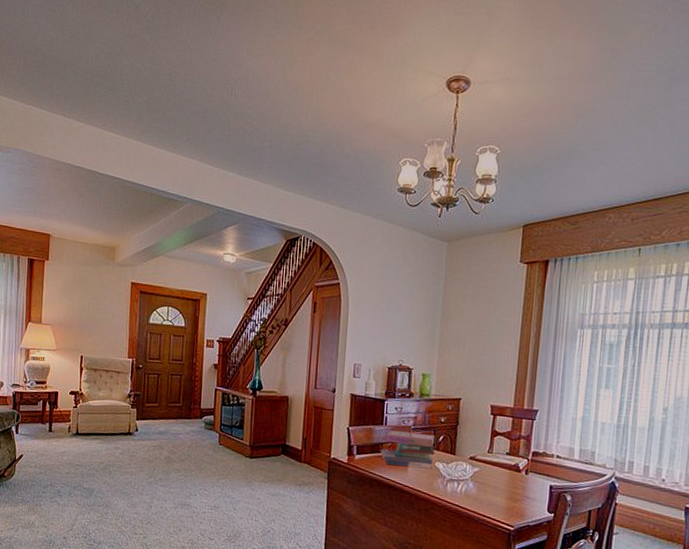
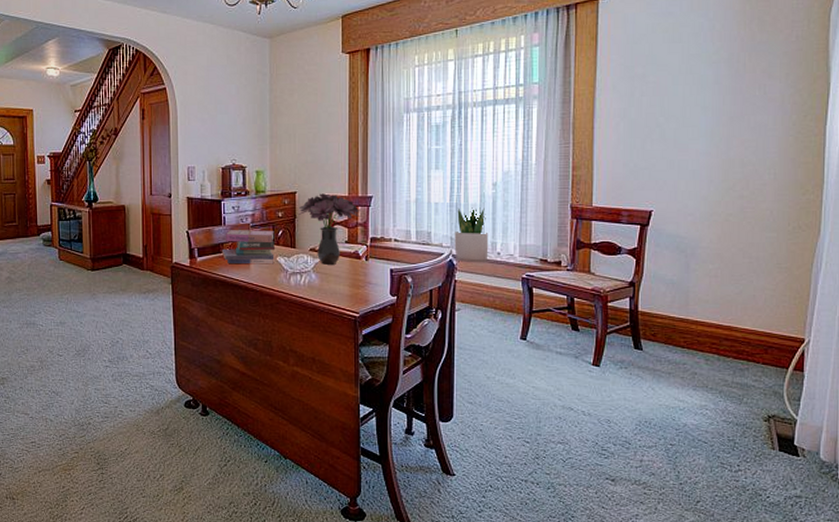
flower arrangement: none [461,402,526,475] -> present [298,193,362,265]
planter: none [618,429,655,489] -> present [454,207,489,263]

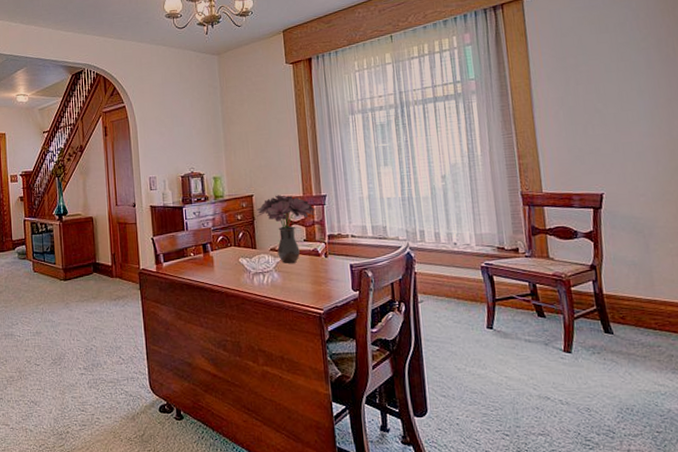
books: present [221,230,276,264] -> none [185,233,237,267]
planter: present [454,207,489,263] -> none [409,200,445,255]

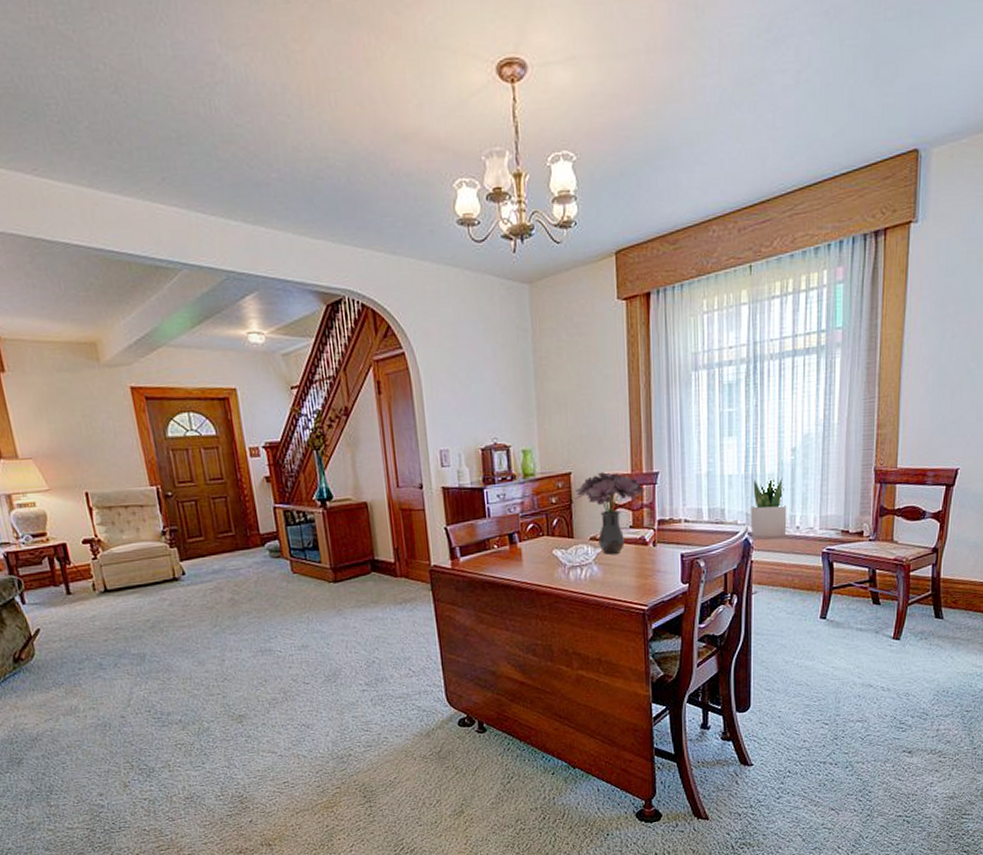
planter: none [409,200,445,255] -> present [750,477,787,541]

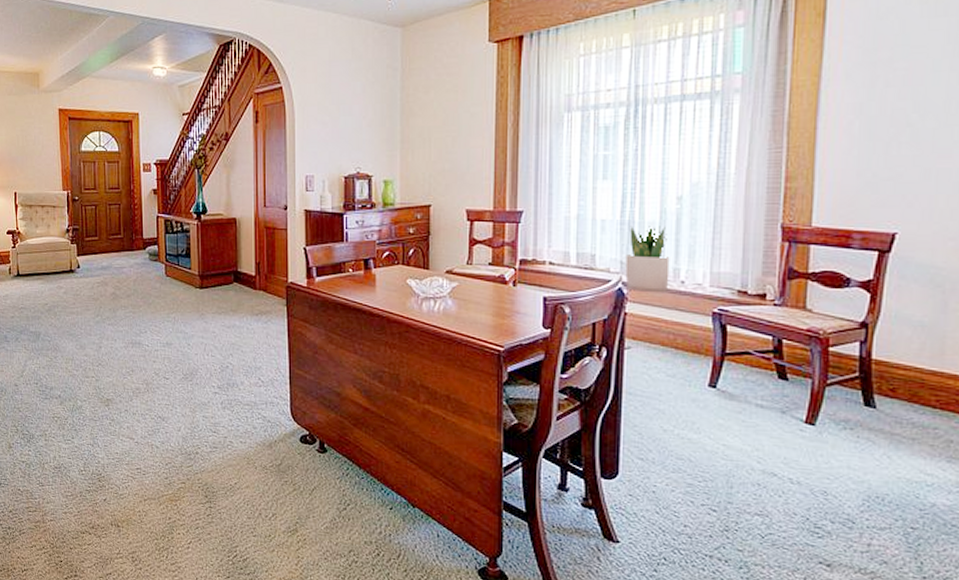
flower arrangement: present [574,472,647,555] -> none [433,207,509,290]

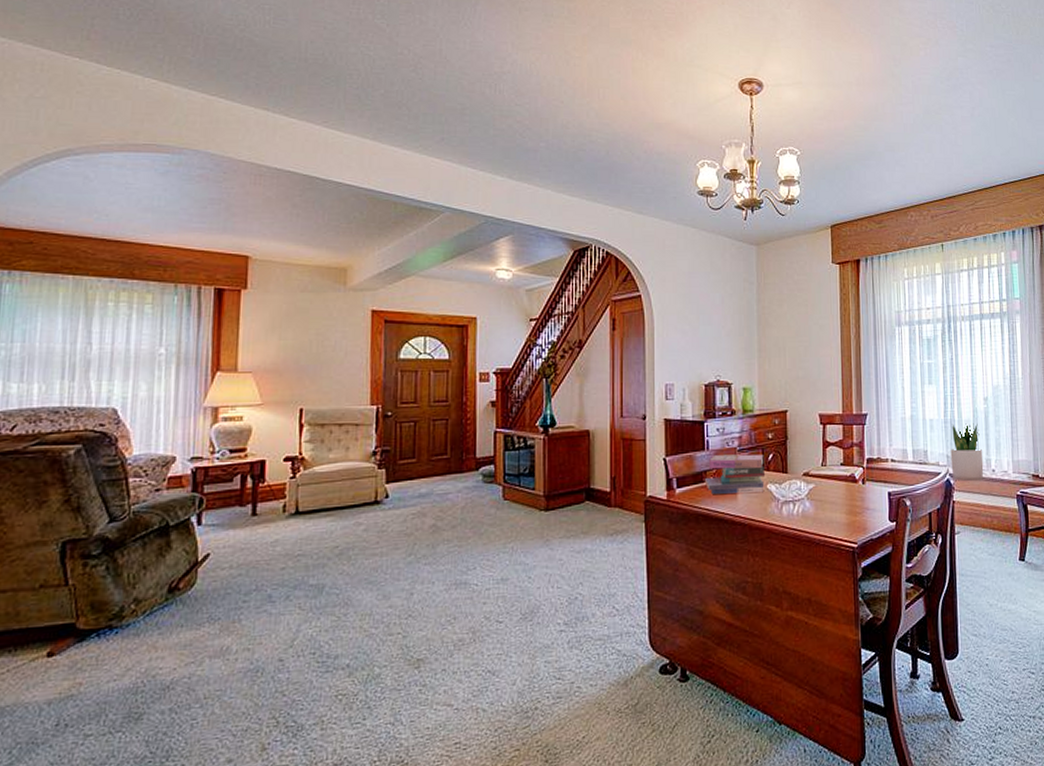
books: none [343,247,406,288] -> present [704,454,766,494]

